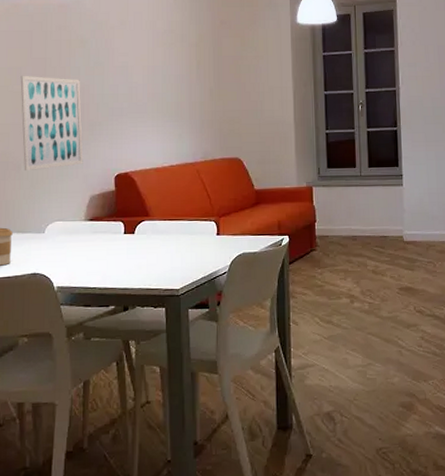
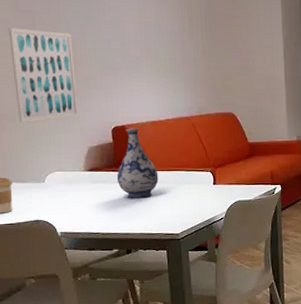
vase: none [117,175,160,250] -> present [116,128,159,198]

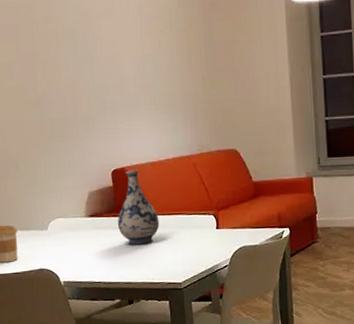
wall art: present [8,27,79,122] -> none [11,71,80,168]

